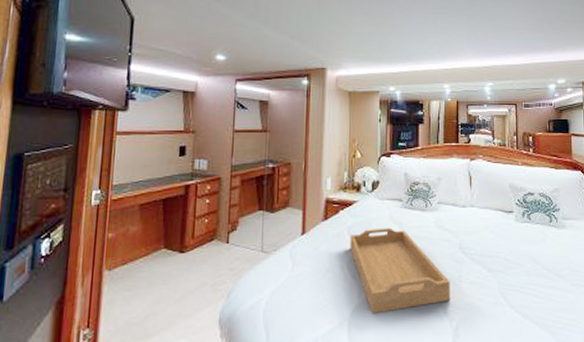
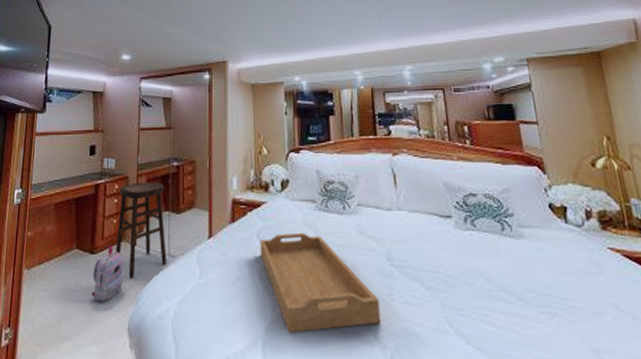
backpack: none [181,244,217,298] -> present [92,245,125,303]
stool: none [207,183,260,276] -> present [115,182,167,280]

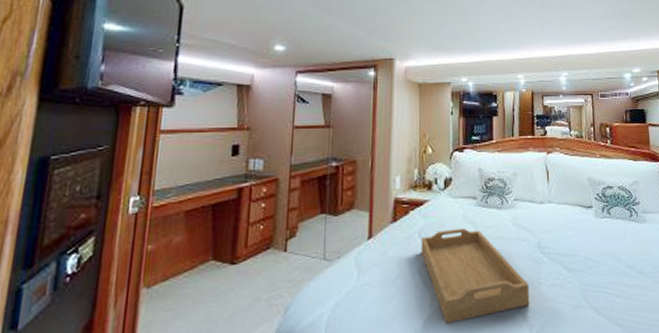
backpack: present [92,245,125,303] -> none [231,253,273,316]
stool: present [115,182,167,280] -> none [261,184,322,288]

